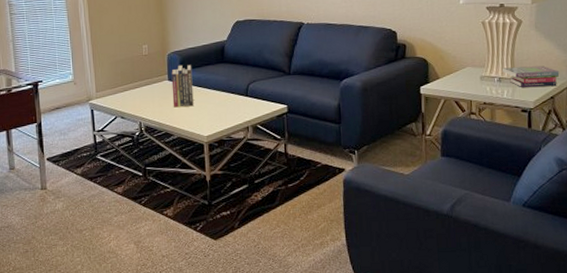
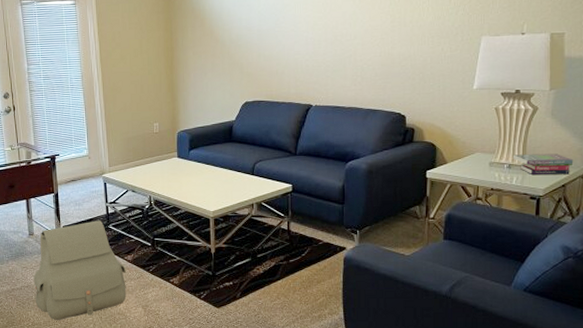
satchel: none [14,150,117,264] -> present [33,220,127,321]
books: present [171,64,194,108] -> none [180,142,202,183]

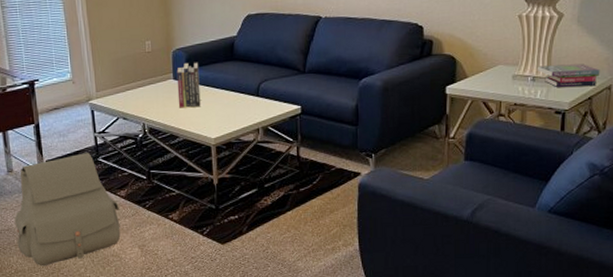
books: none [180,142,202,183] -> present [176,62,201,108]

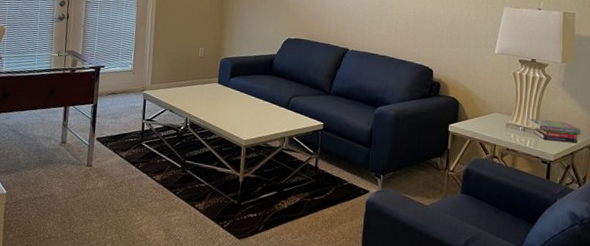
satchel: present [14,153,121,267] -> none [56,136,153,236]
books: present [176,62,201,108] -> none [219,70,241,111]

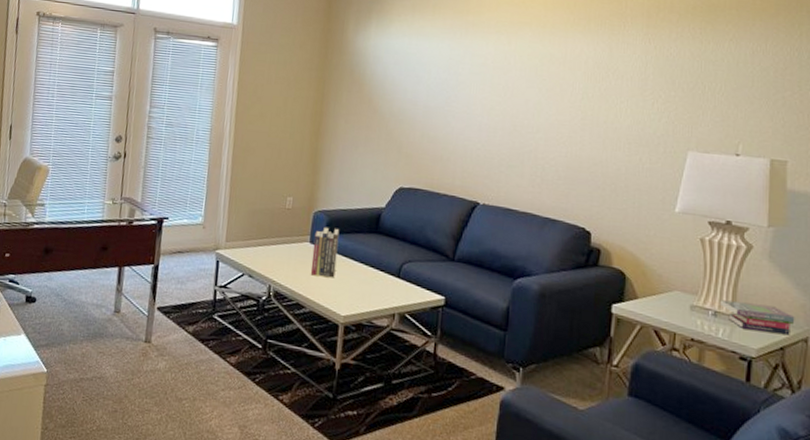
books: none [219,70,241,111] -> present [310,227,340,278]

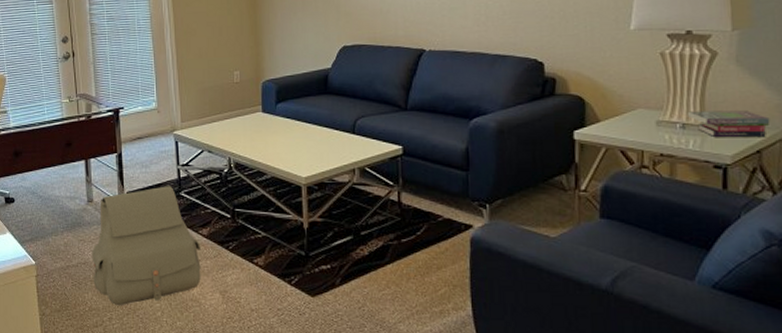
satchel: none [106,306,226,429] -> present [92,186,201,306]
books: present [310,227,340,278] -> none [265,94,291,143]

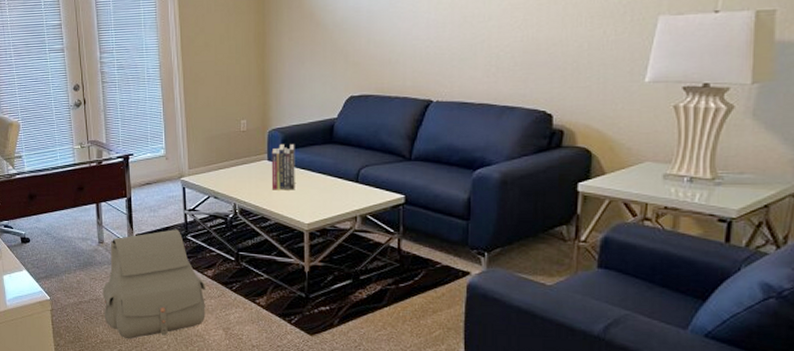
books: none [265,94,291,143] -> present [271,143,295,190]
books: present [687,110,770,138] -> none [695,165,782,192]

